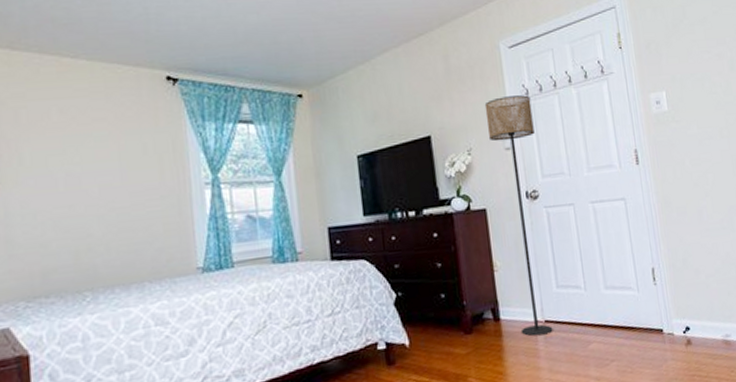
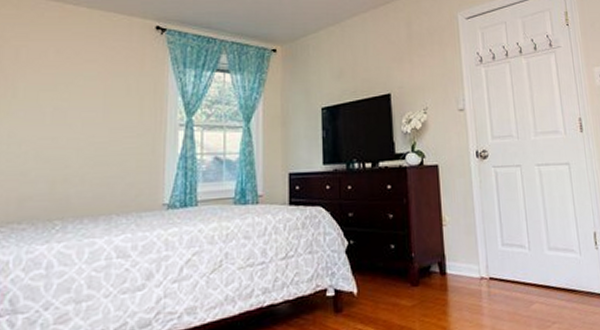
floor lamp: present [484,95,553,337] -> none [441,62,497,293]

